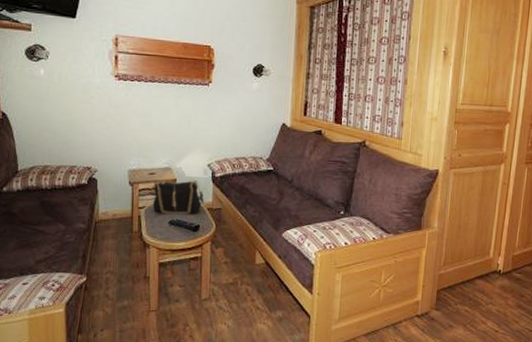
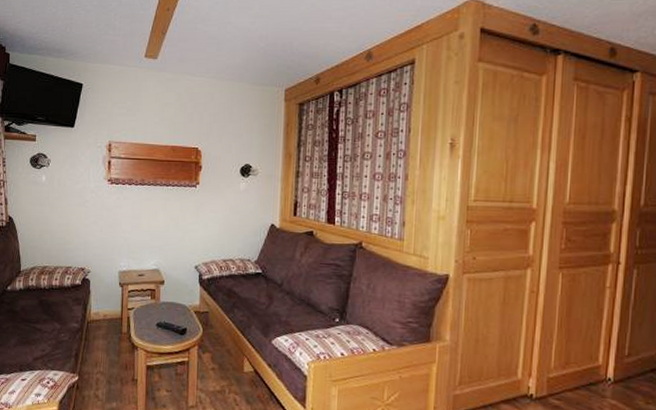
handbag: present [149,179,204,215] -> none [138,281,192,318]

